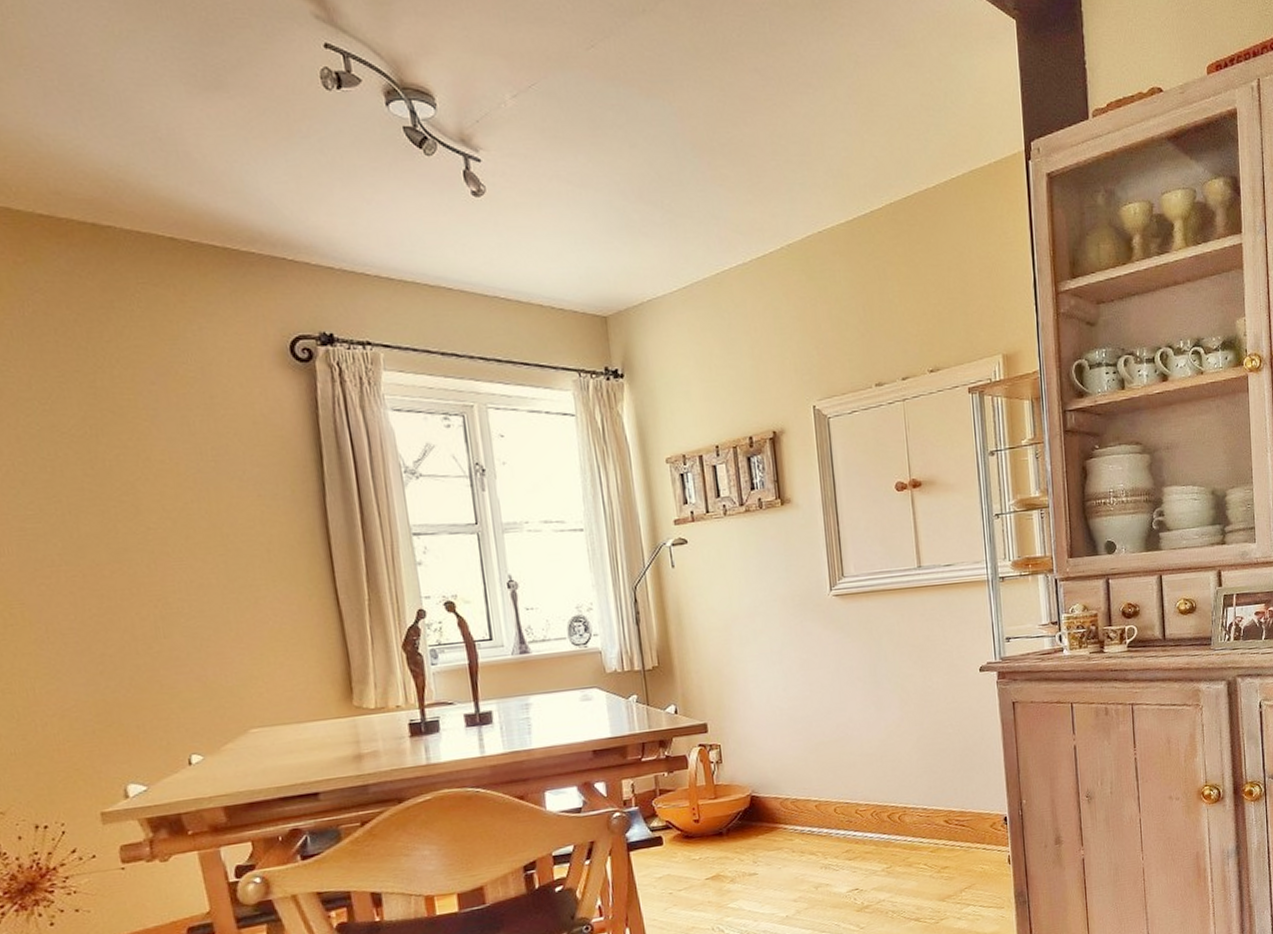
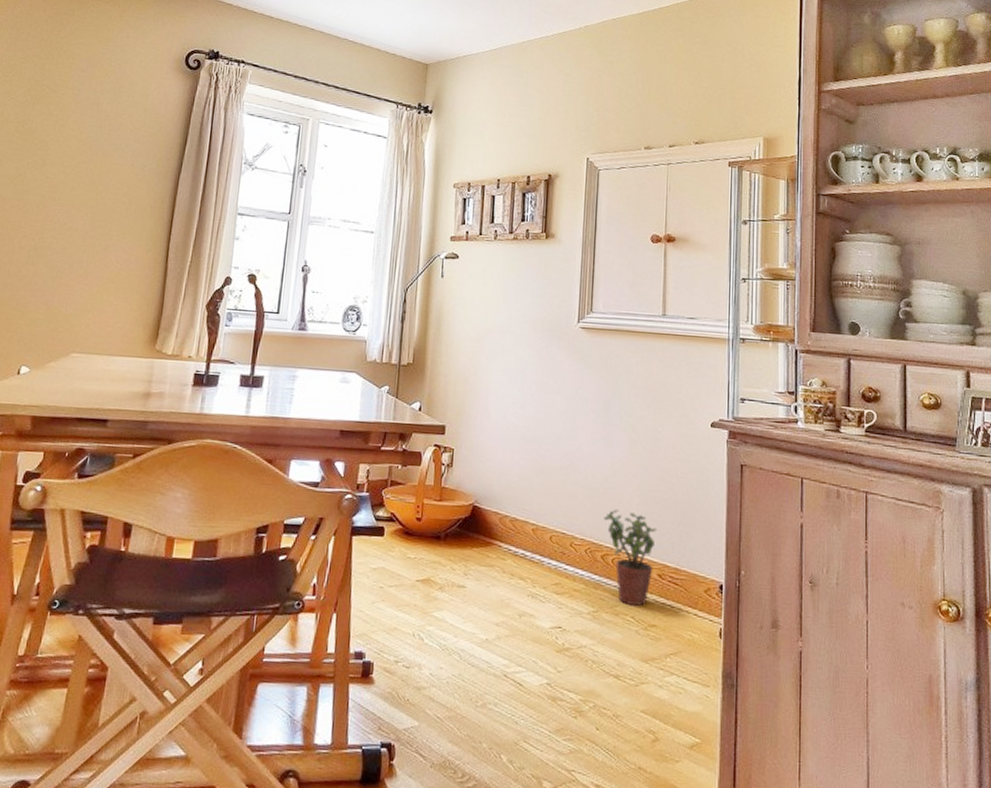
potted plant: none [885,768,940,855] -> present [604,509,658,606]

